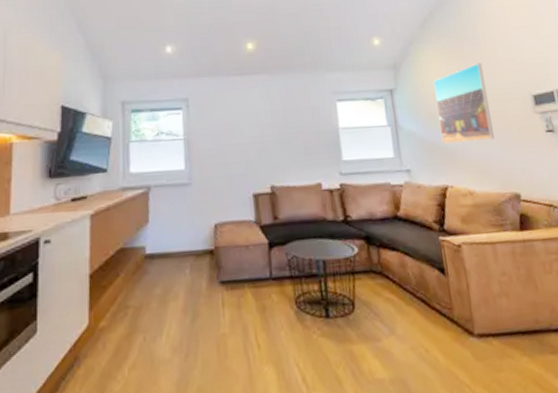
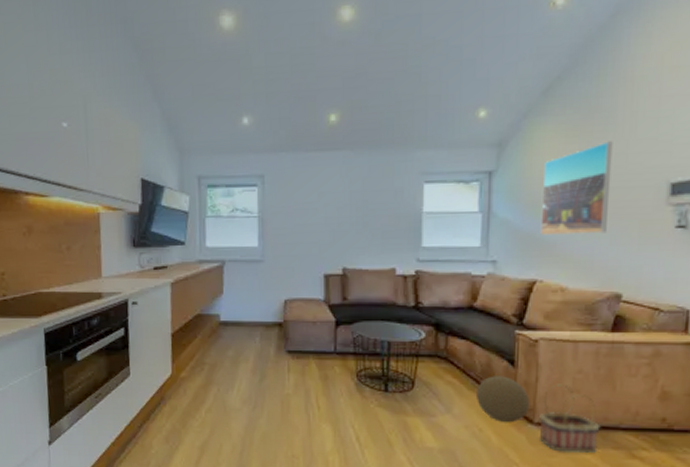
decorative ball: none [415,286,468,339] -> present [477,376,530,423]
basket: none [477,288,538,366] -> present [538,384,601,454]

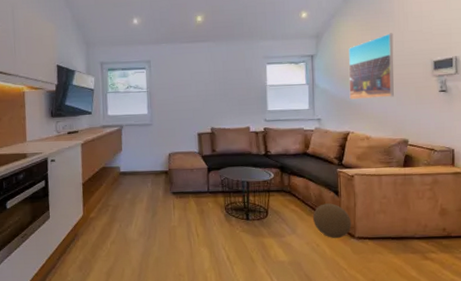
basket: present [538,384,601,454] -> none [358,207,402,259]

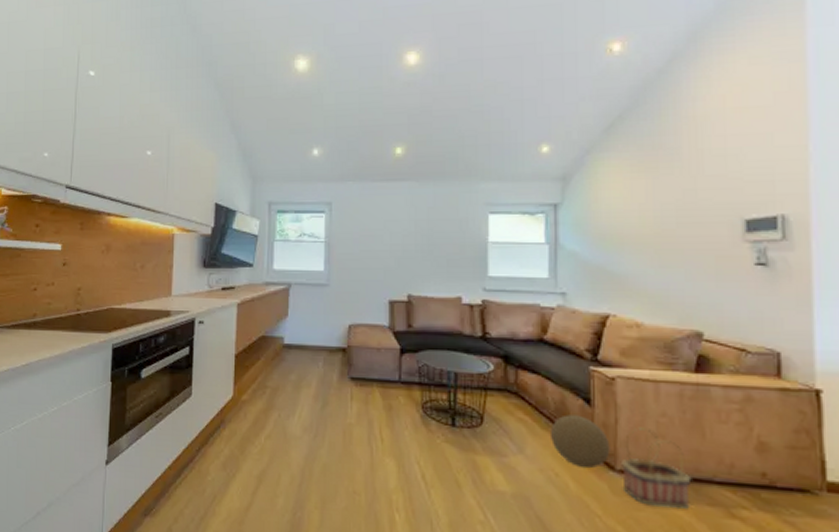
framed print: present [348,33,394,100] -> none [610,177,681,269]
basket: none [358,207,402,259] -> present [620,427,692,510]

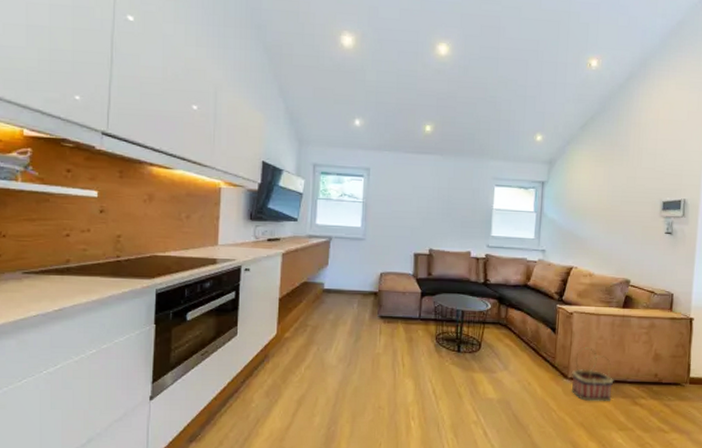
decorative ball: present [551,414,610,469] -> none [527,340,566,378]

